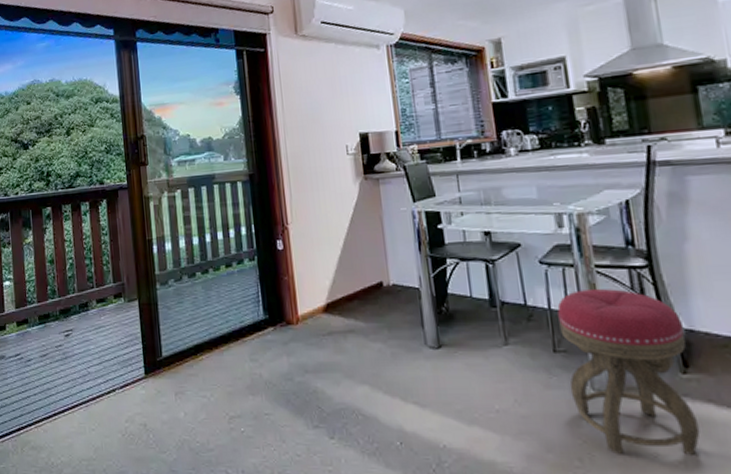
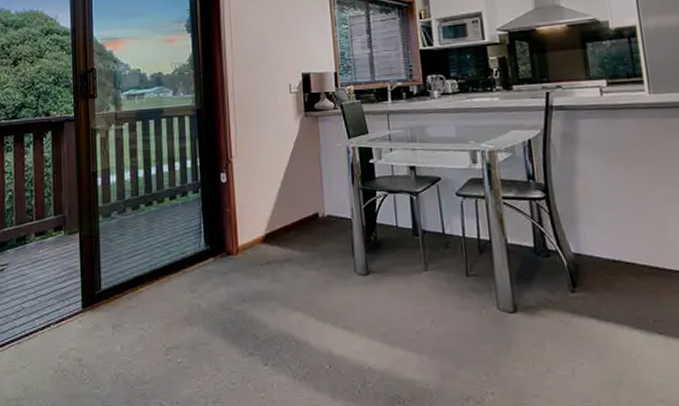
stool: present [557,289,701,455] -> none [470,218,585,367]

